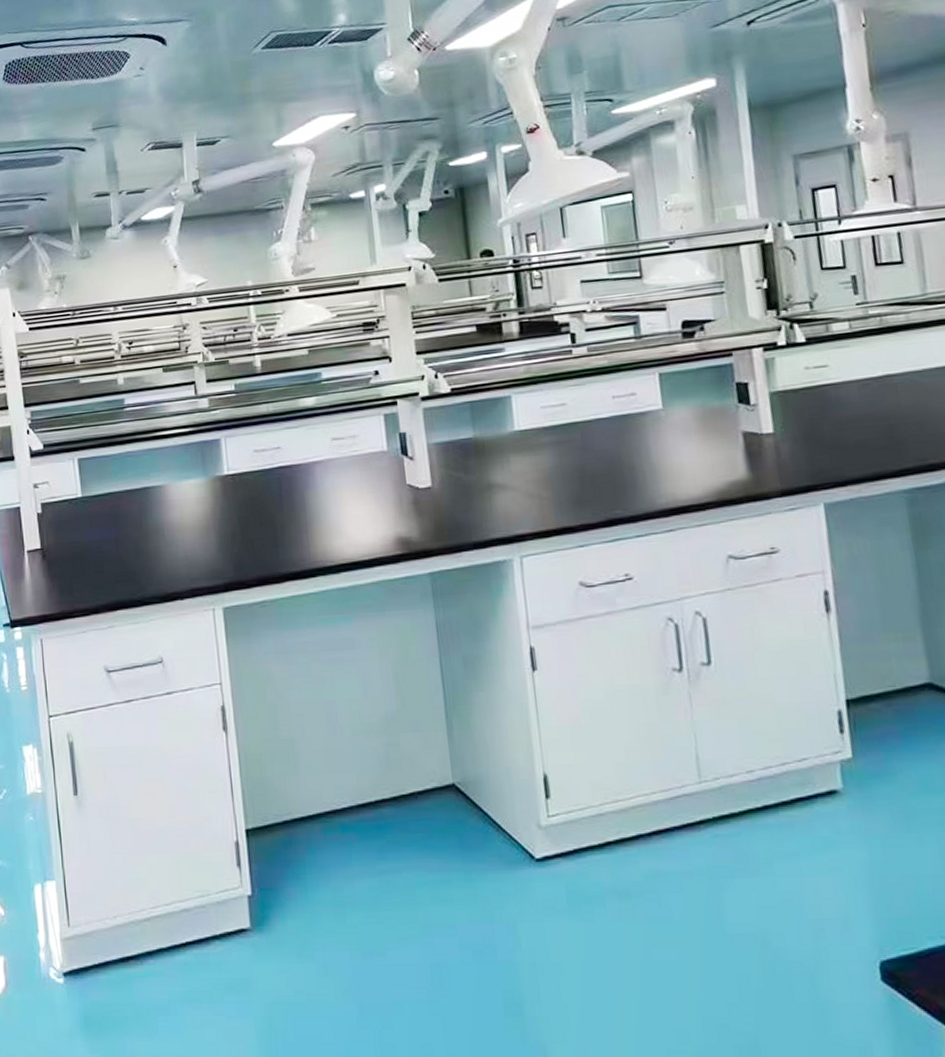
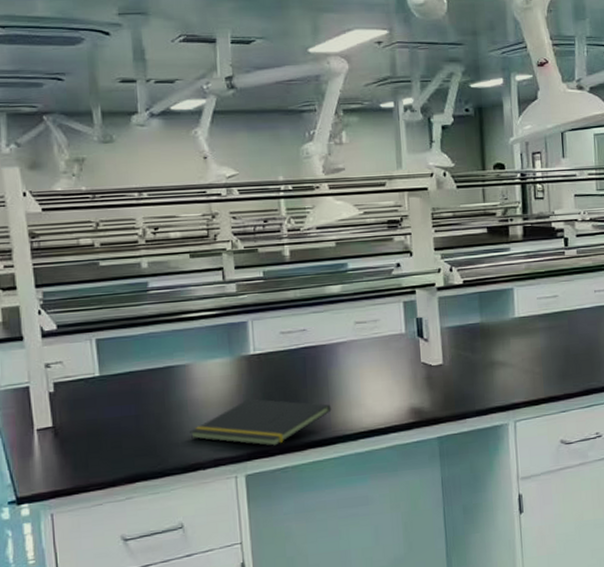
notepad: none [167,523,310,577] -> present [189,399,332,446]

